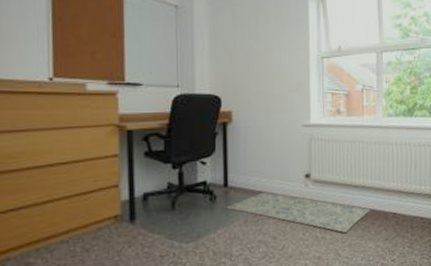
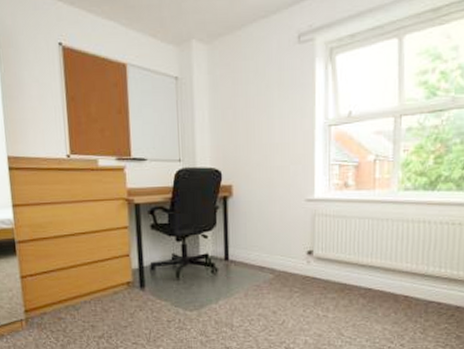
rug: present [226,191,370,234] -> none [227,267,378,314]

